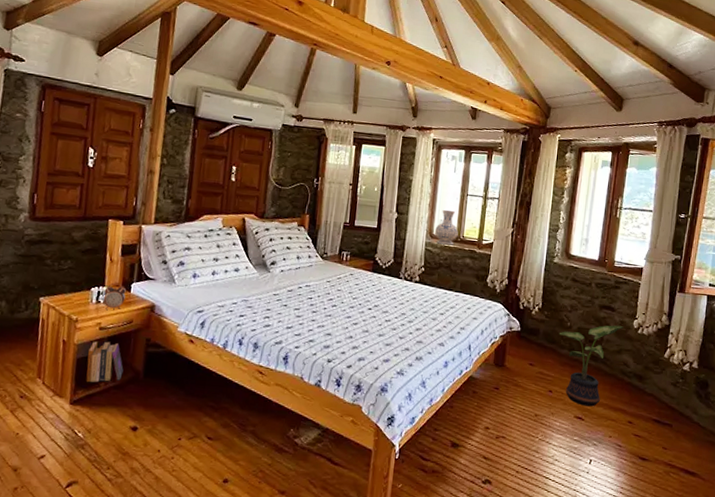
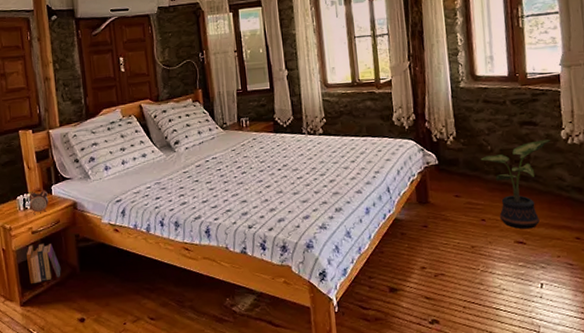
vase: present [434,210,459,246] -> none [328,57,354,92]

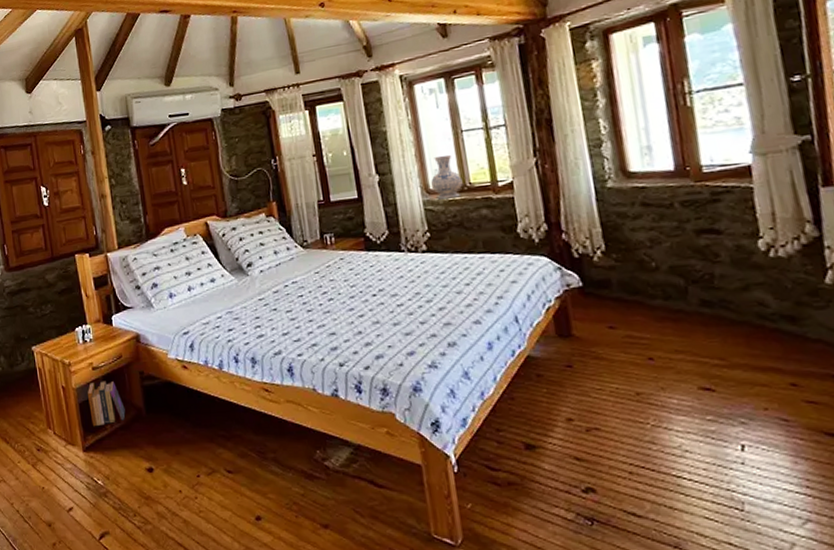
alarm clock: present [29,188,49,214] -> none [88,318,109,348]
vase: none [328,57,354,92] -> present [430,155,463,200]
potted plant: present [480,139,551,229] -> none [641,252,743,372]

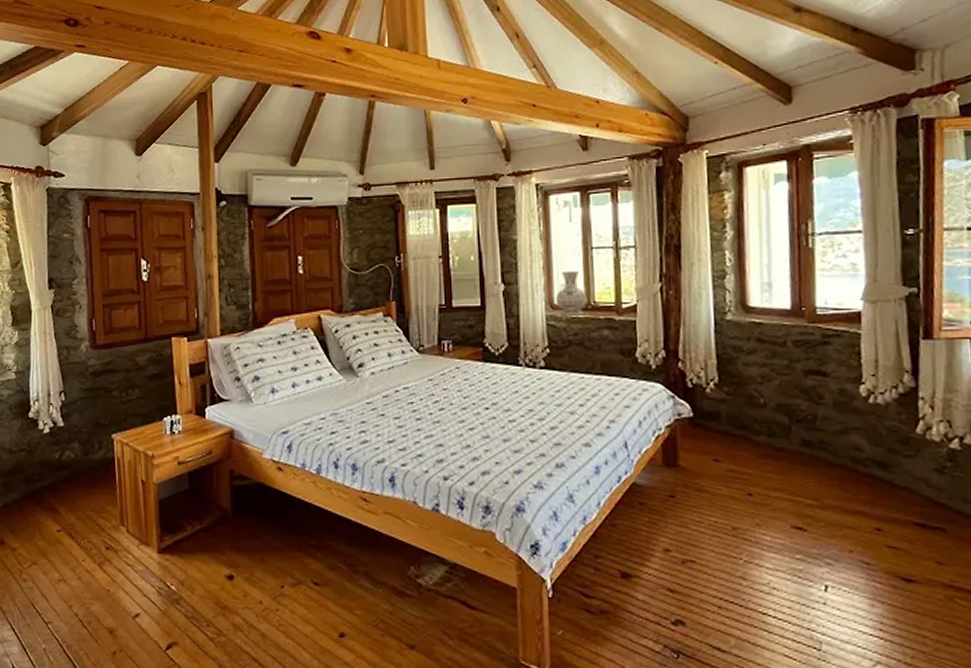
books: present [88,380,126,427] -> none [170,477,210,527]

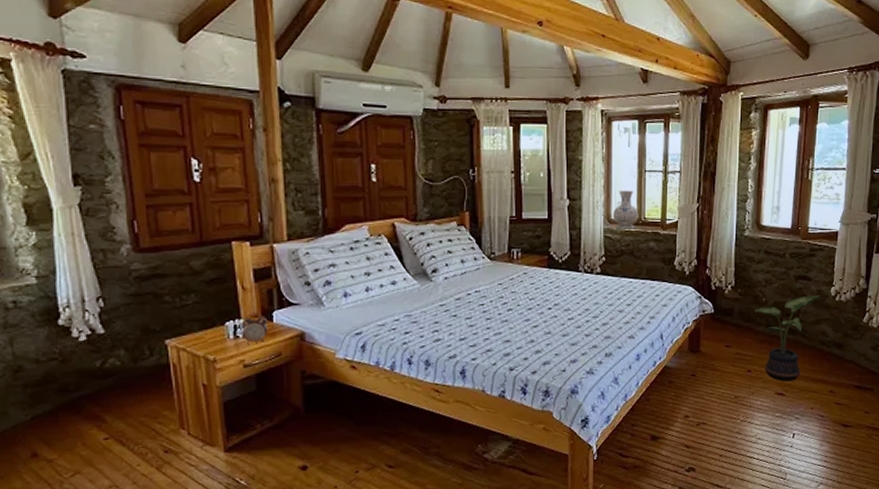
alarm clock: none [177,409,200,441] -> present [241,313,268,344]
potted plant: none [749,396,845,511] -> present [754,295,821,381]

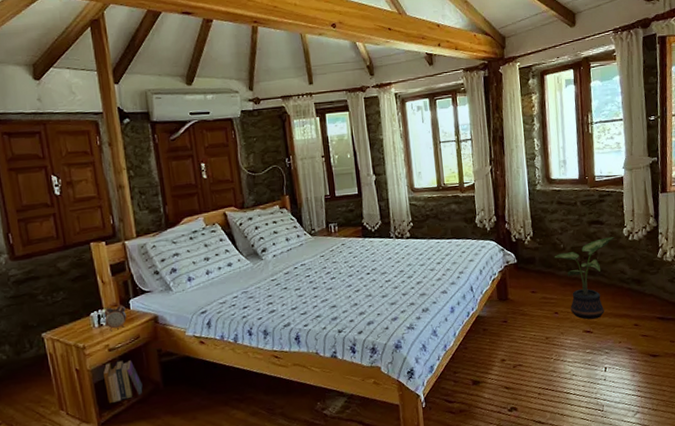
books: none [236,379,280,427] -> present [103,360,143,404]
vase: present [612,191,639,229] -> none [415,161,439,196]

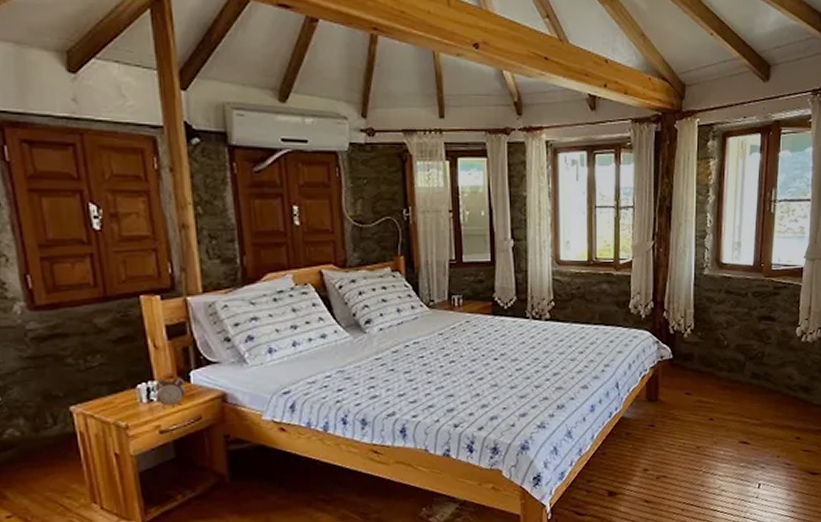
books: present [103,360,143,404] -> none [152,445,203,498]
potted plant: present [554,237,615,320] -> none [715,336,786,429]

